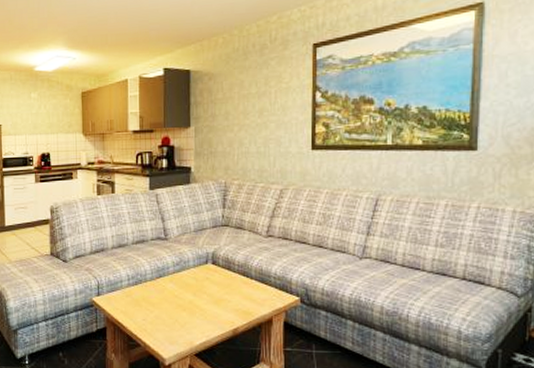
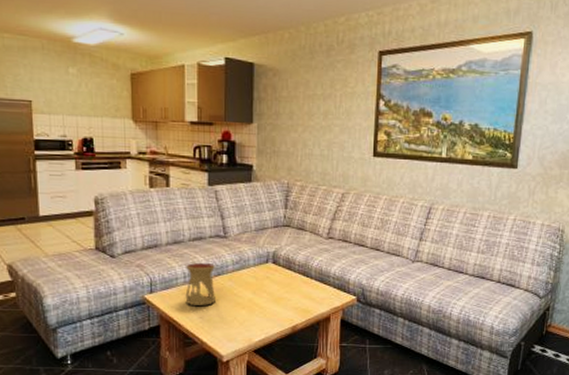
oil burner: none [129,266,158,308] -> present [185,263,217,306]

